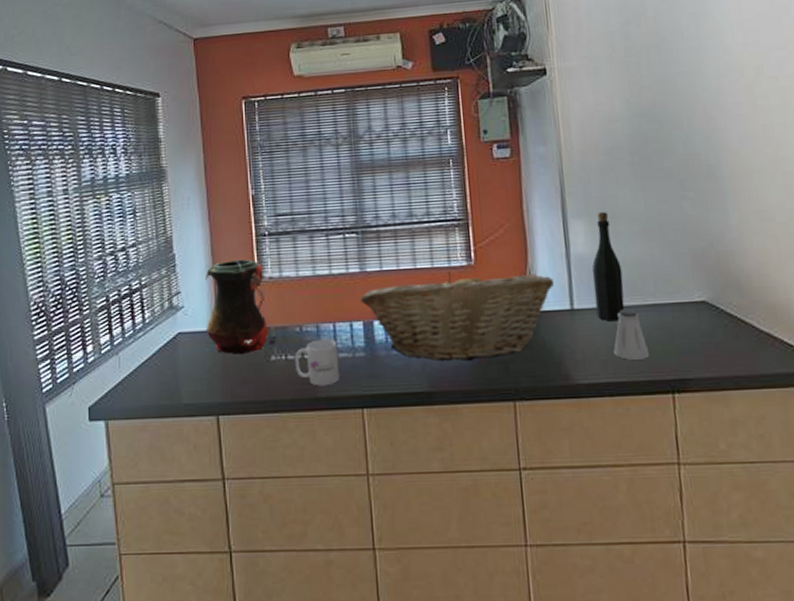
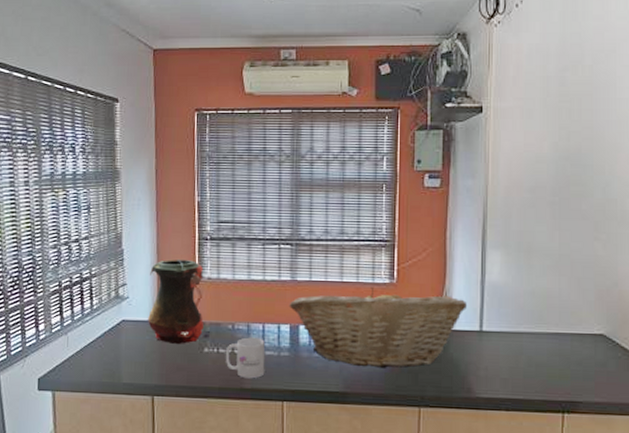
bottle: present [592,212,625,322] -> none [503,246,531,345]
saltshaker: present [613,308,649,360] -> none [514,334,545,381]

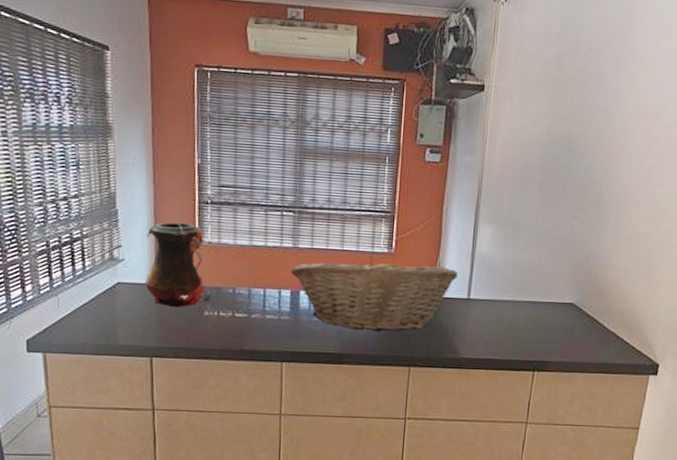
mug: present [226,337,265,379] -> none [226,301,266,341]

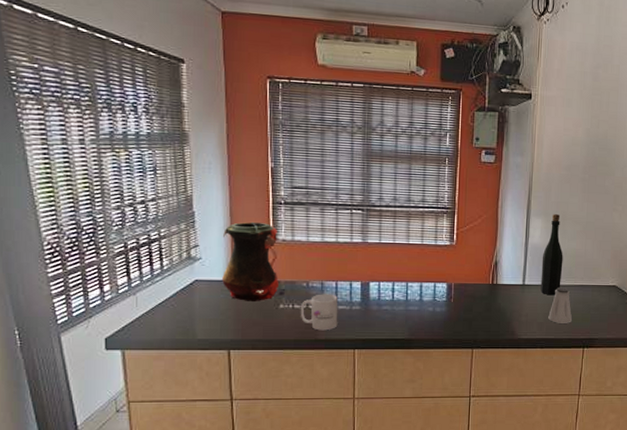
mug: none [226,301,266,341] -> present [301,294,338,331]
fruit basket: present [290,256,458,332] -> none [360,249,513,317]
bottle: none [487,221,514,312] -> present [540,214,563,296]
saltshaker: none [495,302,522,343] -> present [548,286,572,323]

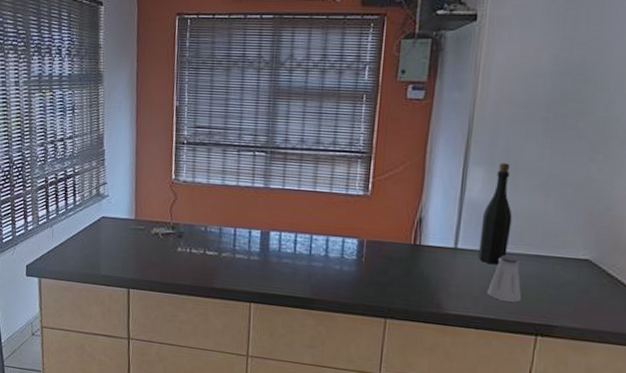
vase: present [222,221,278,303] -> none [126,161,179,243]
mug: present [301,294,338,331] -> none [198,240,236,280]

